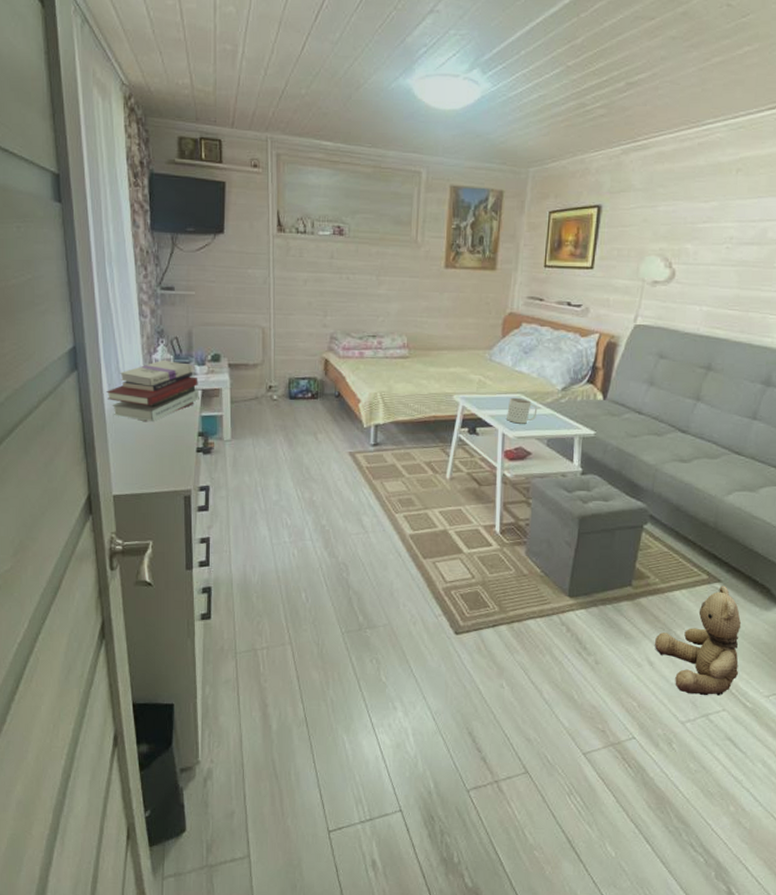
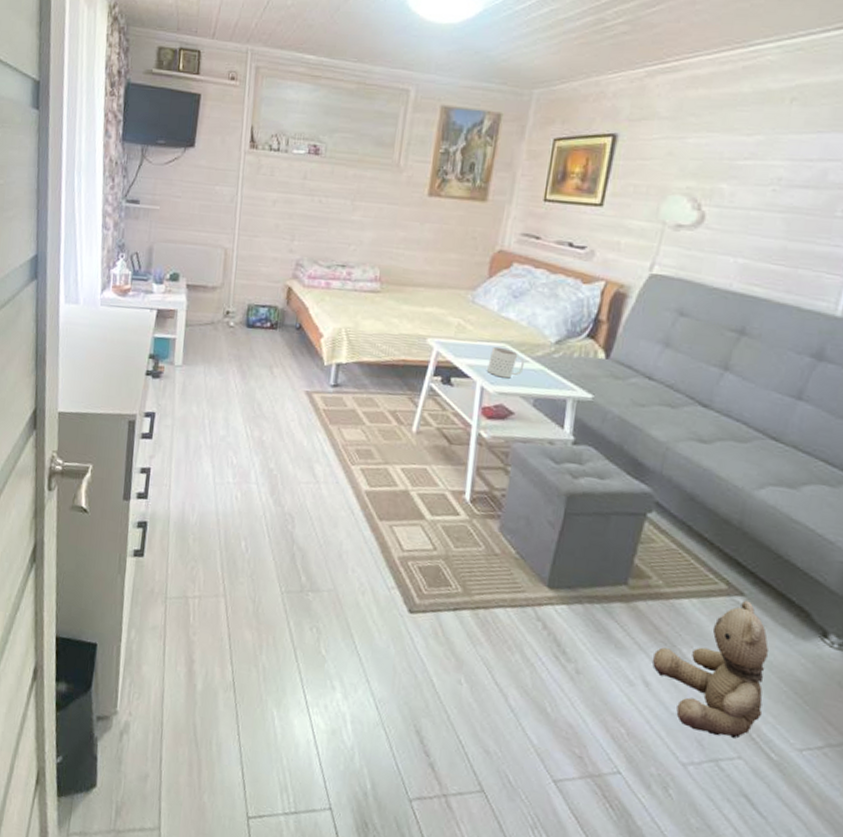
books: present [107,360,200,421] -> none [63,275,155,339]

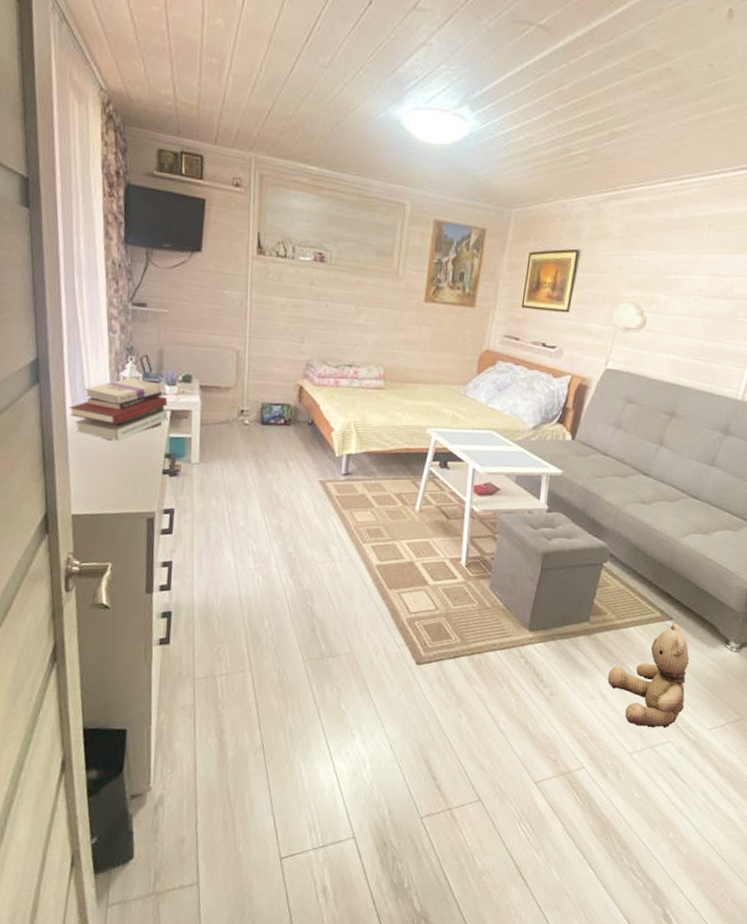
books: none [63,275,155,339] -> present [70,378,168,440]
mug: present [487,346,525,379] -> none [478,433,508,460]

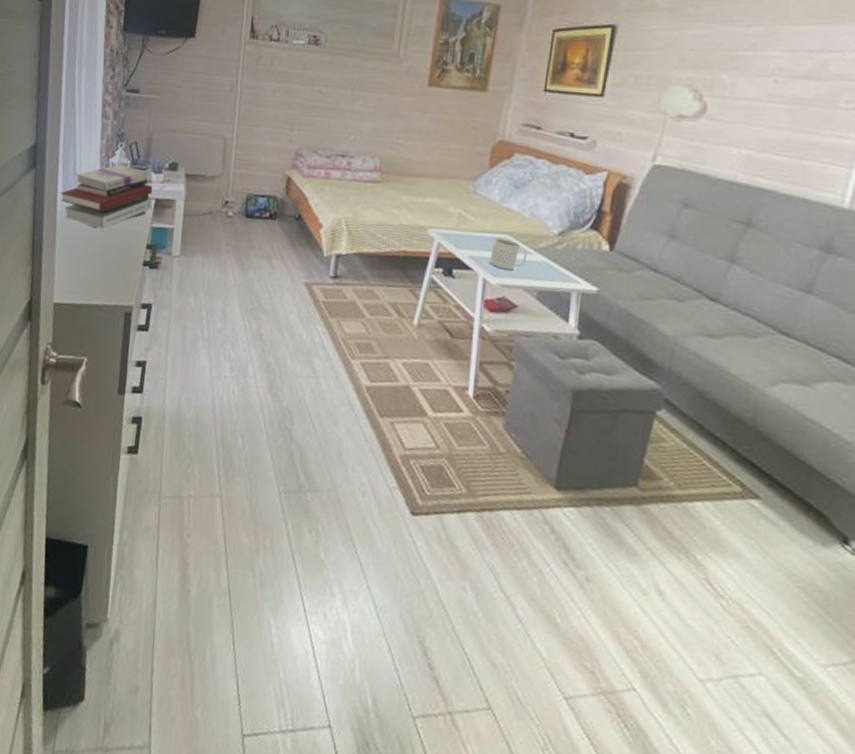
mug: none [478,433,508,460] -> present [489,237,528,271]
teddy bear: present [608,623,690,728] -> none [666,503,788,653]

